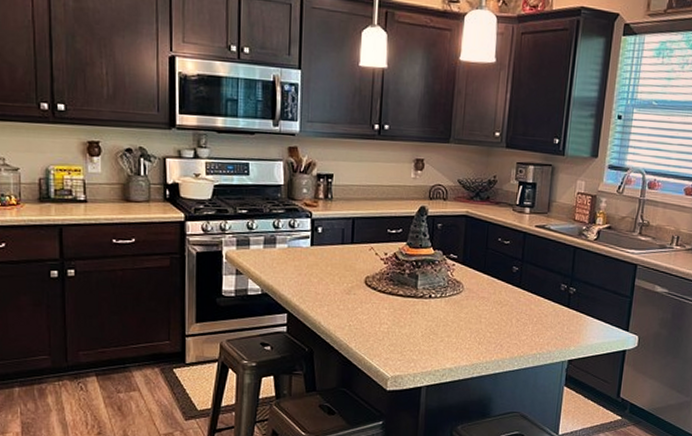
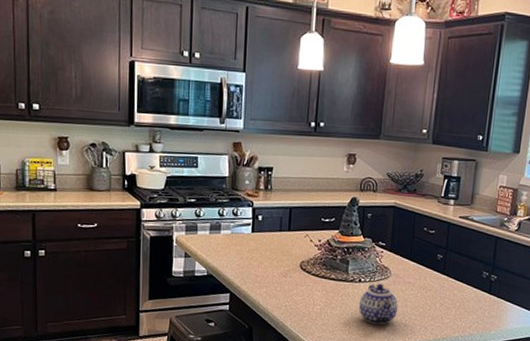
teapot: none [429,299,472,344] -> present [358,283,399,325]

